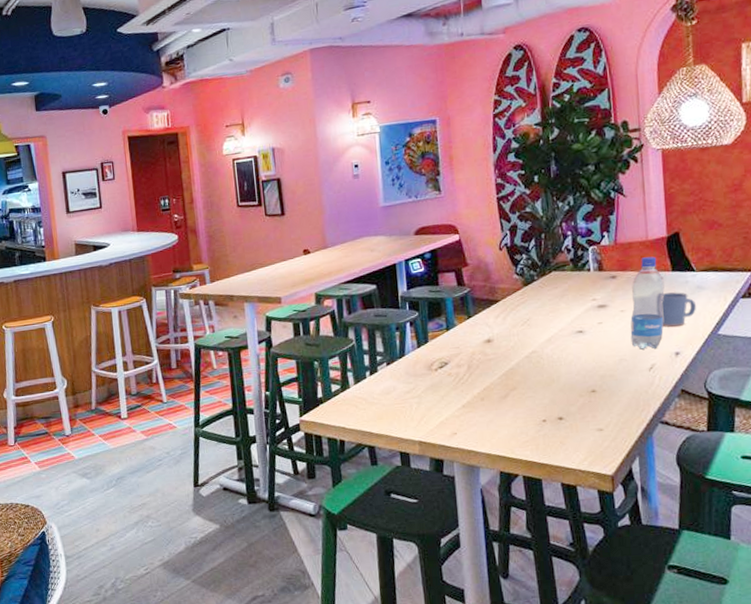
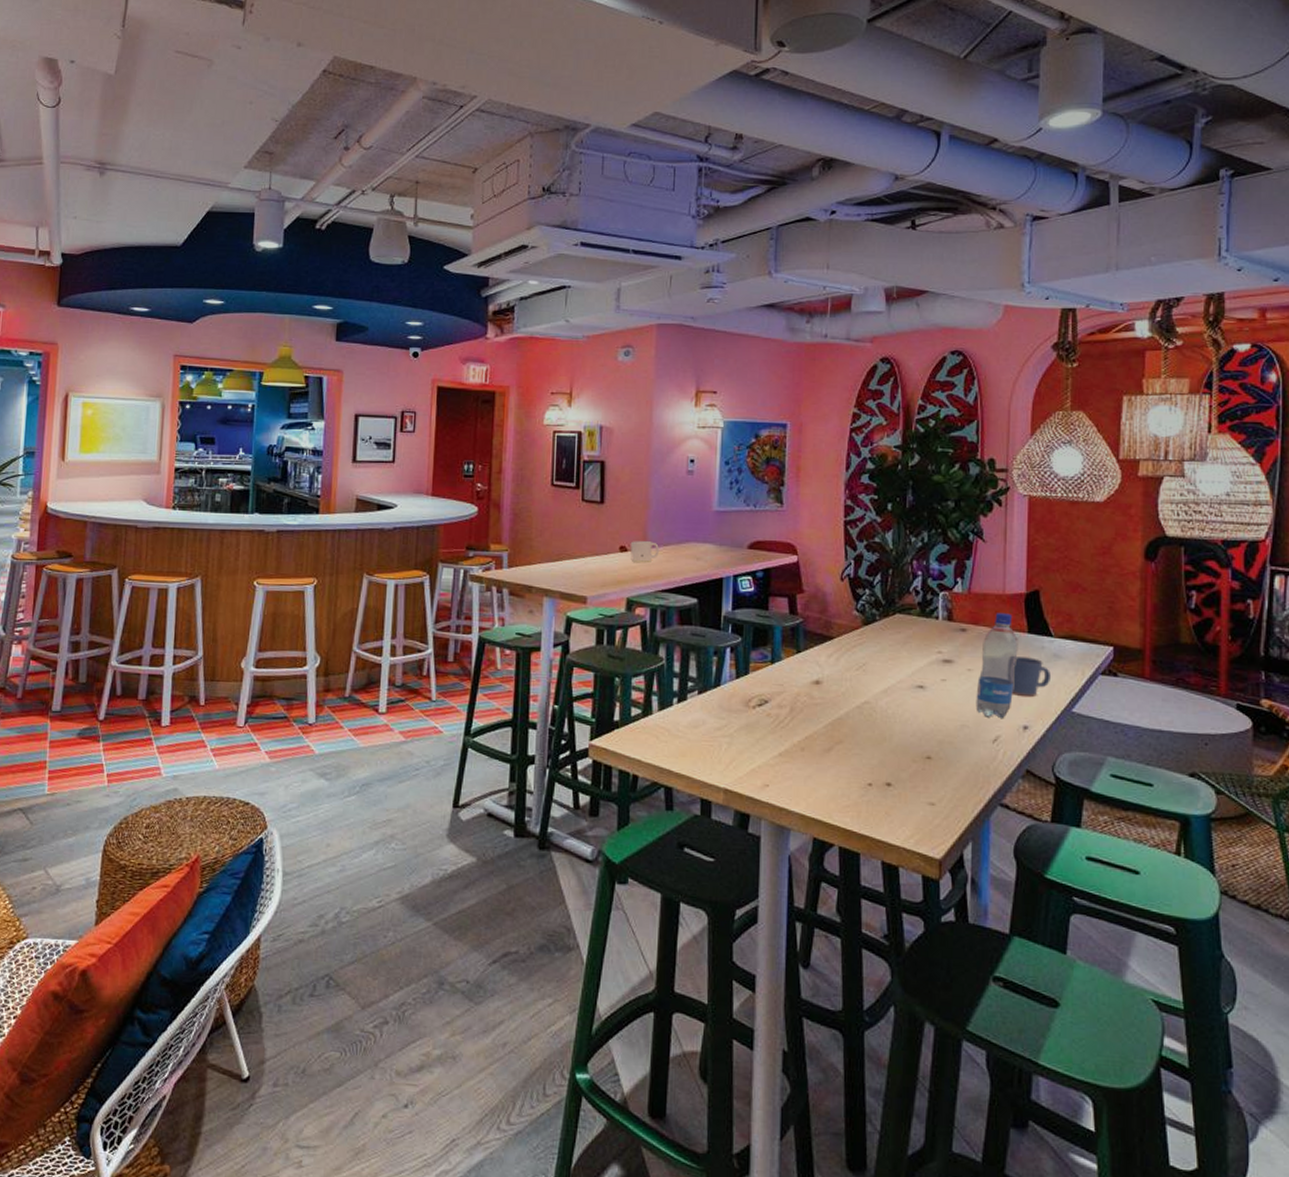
mug: none [311,241,338,263] -> present [630,540,659,564]

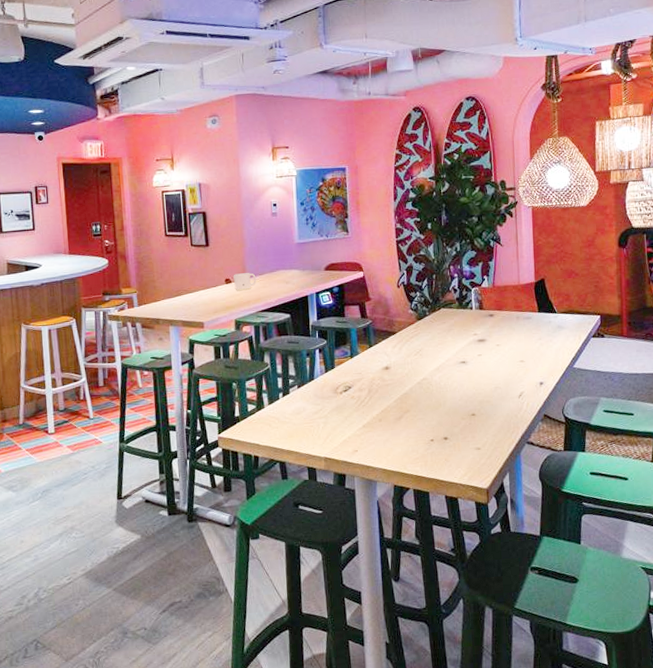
bottle: present [975,613,1018,719] -> none [504,299,532,380]
mug: present [1011,657,1050,696] -> none [528,330,557,360]

